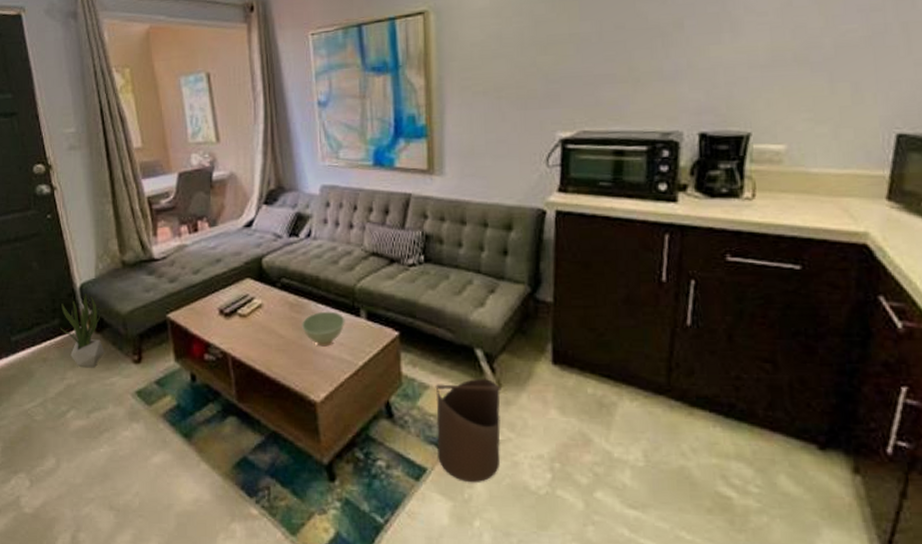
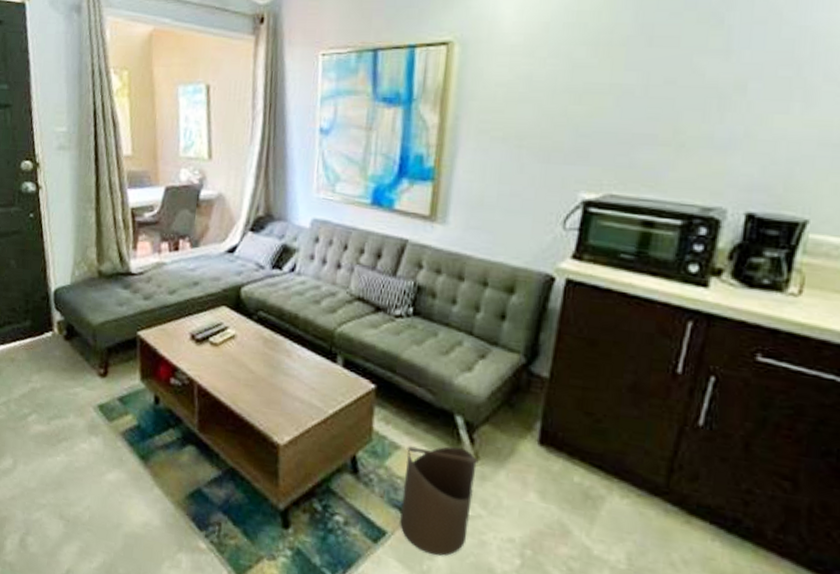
potted plant: present [60,293,105,368] -> none [31,299,72,375]
bowl: present [302,311,345,347] -> none [274,351,320,389]

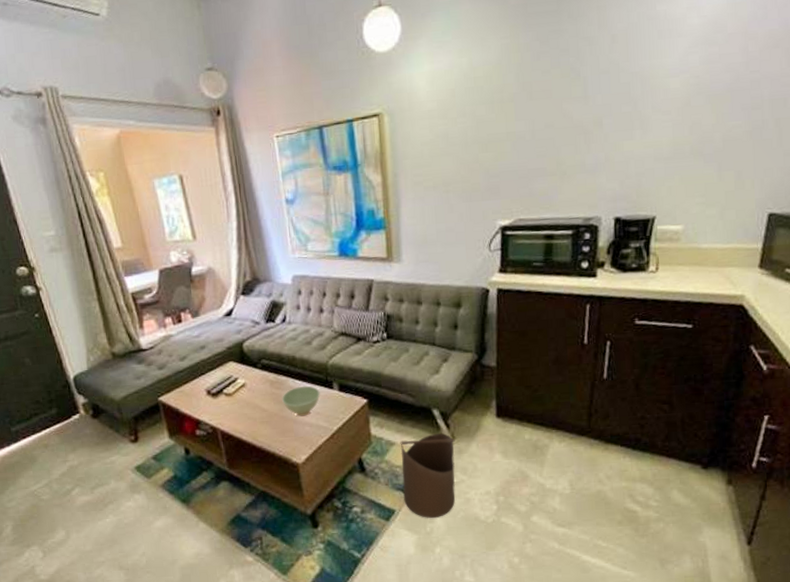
bowl: none [274,351,320,389] -> present [282,385,320,417]

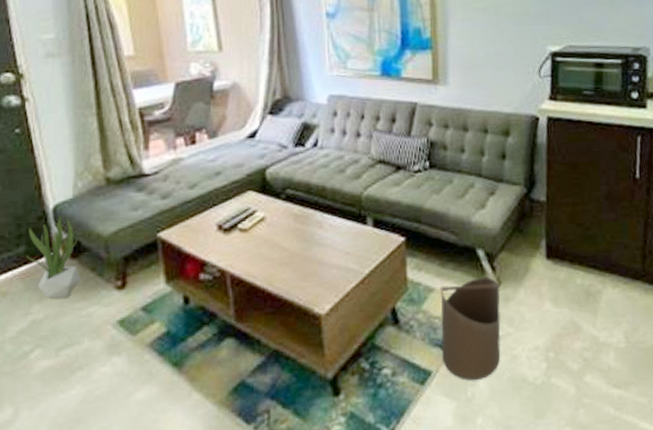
potted plant: none [57,384,103,450] -> present [26,215,81,300]
bowl: present [282,385,320,417] -> none [307,220,352,257]

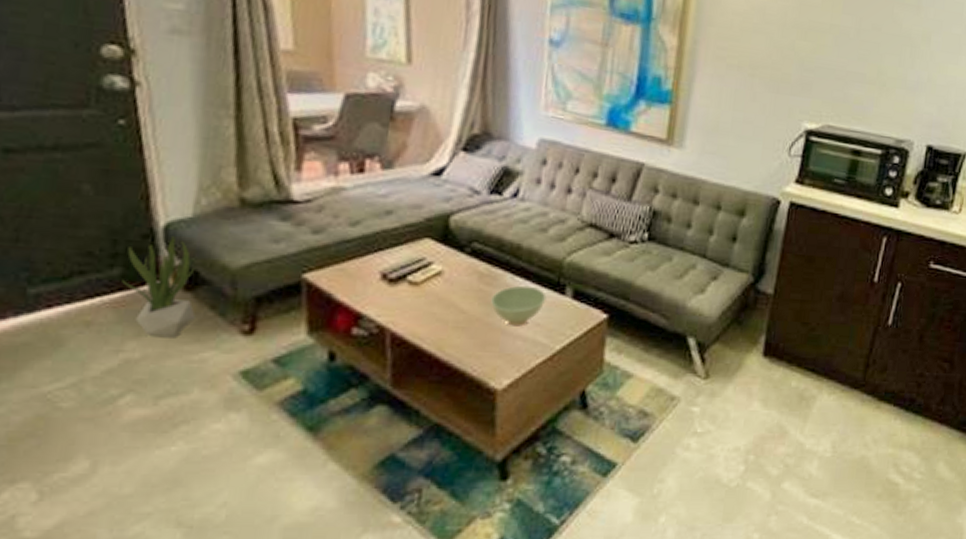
bowl: none [307,220,352,257] -> present [491,285,547,326]
basket: present [440,278,501,380] -> none [630,369,709,476]

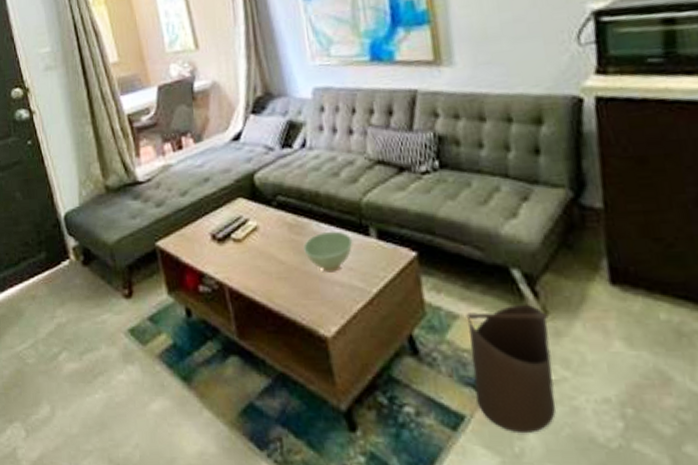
potted plant: present [122,236,196,338] -> none [47,223,94,305]
basket: none [630,369,709,476] -> present [466,305,555,433]

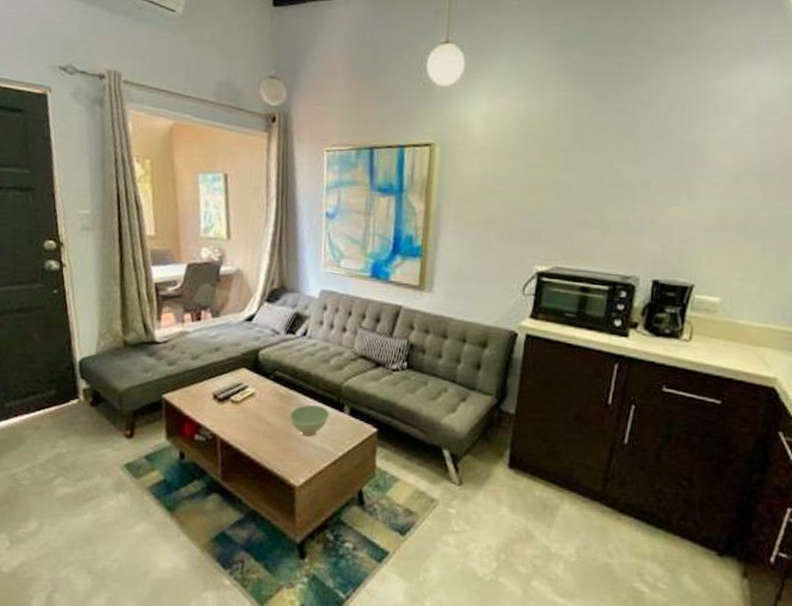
basket: present [466,305,555,433] -> none [399,476,462,567]

